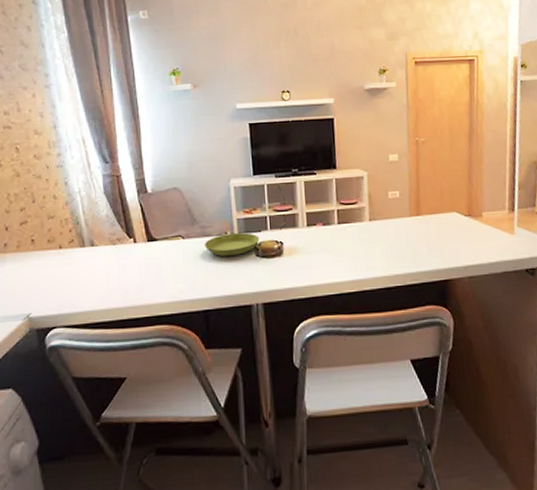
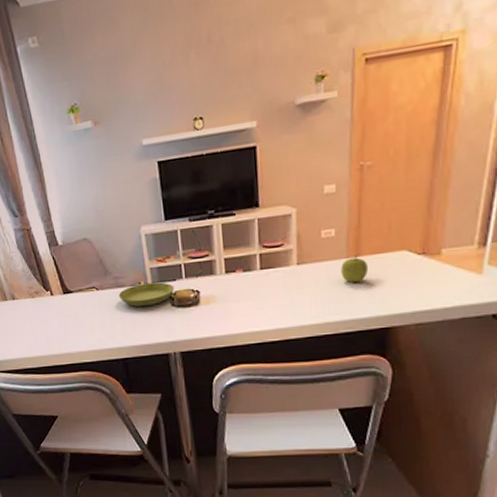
fruit: none [405,215,427,238] -> present [341,256,368,283]

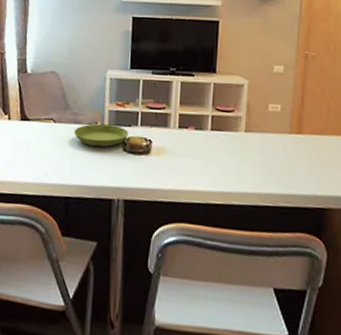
fruit: present [341,256,368,283] -> none [284,133,308,158]

